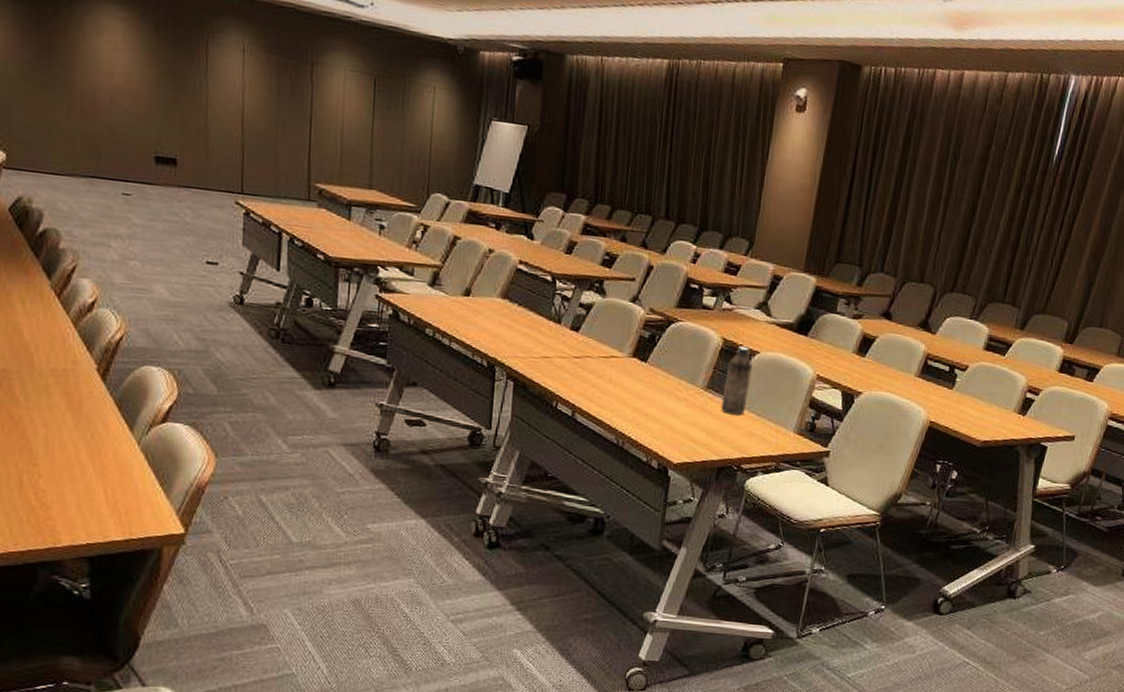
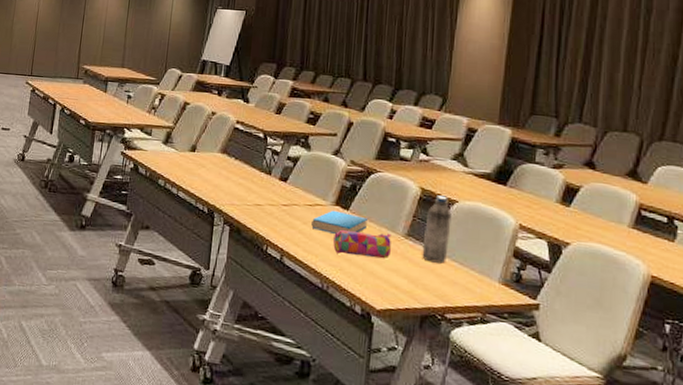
book: none [606,362,668,388] -> present [311,210,369,234]
pencil case: none [629,383,691,413] -> present [333,230,392,260]

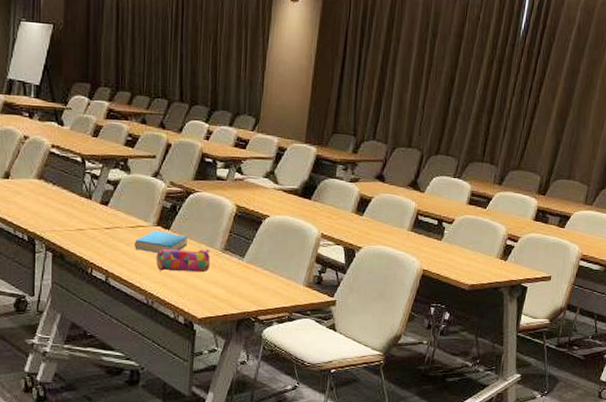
water bottle: present [422,195,452,264] -> none [238,211,264,273]

